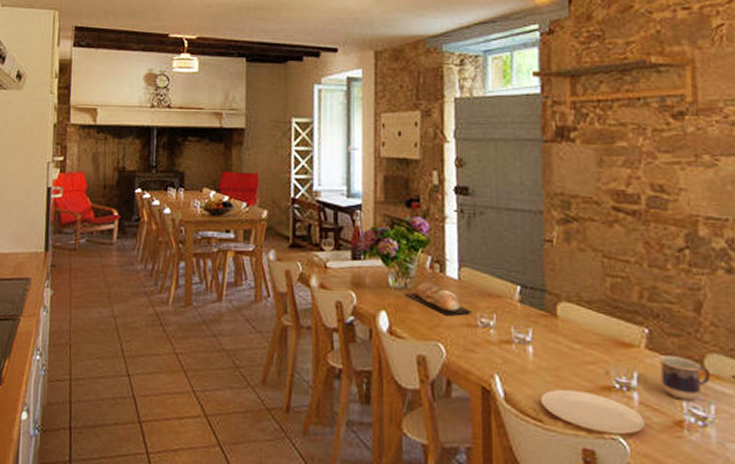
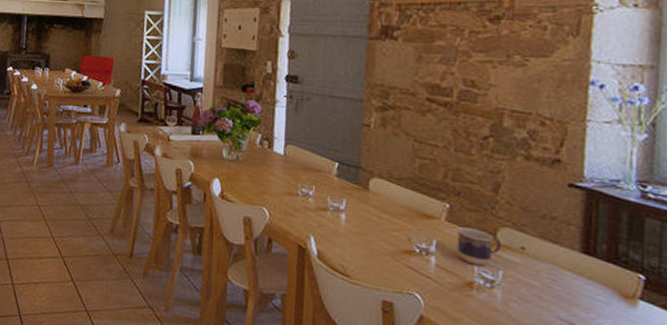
bread loaf: present [405,282,473,316] -> none [236,156,295,186]
plate: present [540,389,646,435] -> none [348,250,440,291]

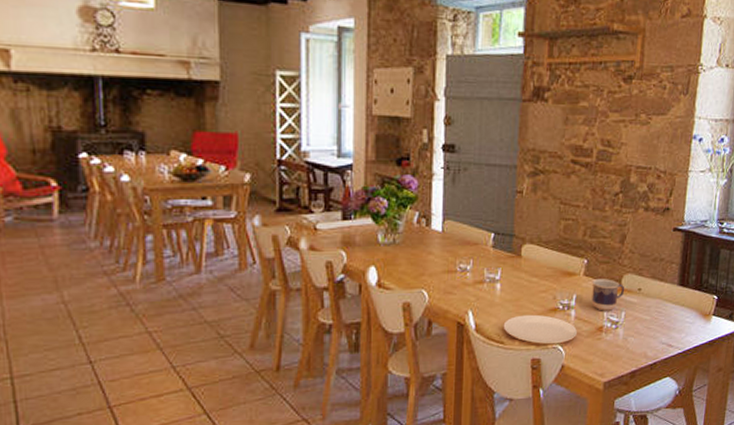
plate: none [348,250,440,291] -> present [503,314,578,345]

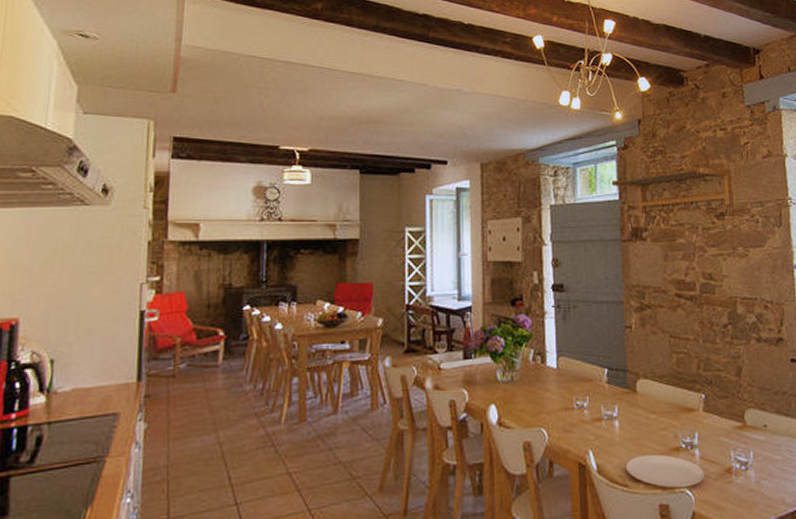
cup: present [591,279,625,311] -> none [714,414,750,451]

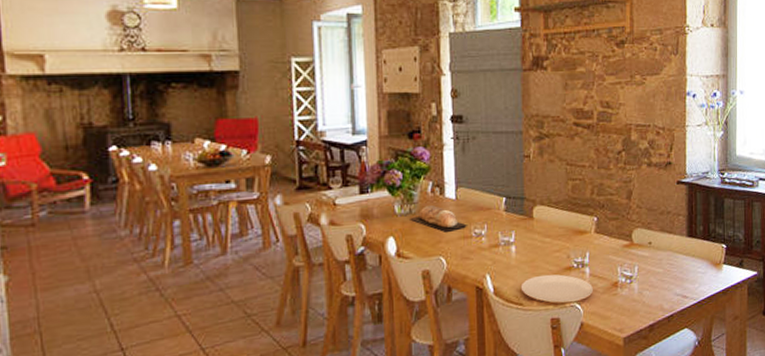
bread loaf: none [511,374,570,402] -> present [410,205,468,232]

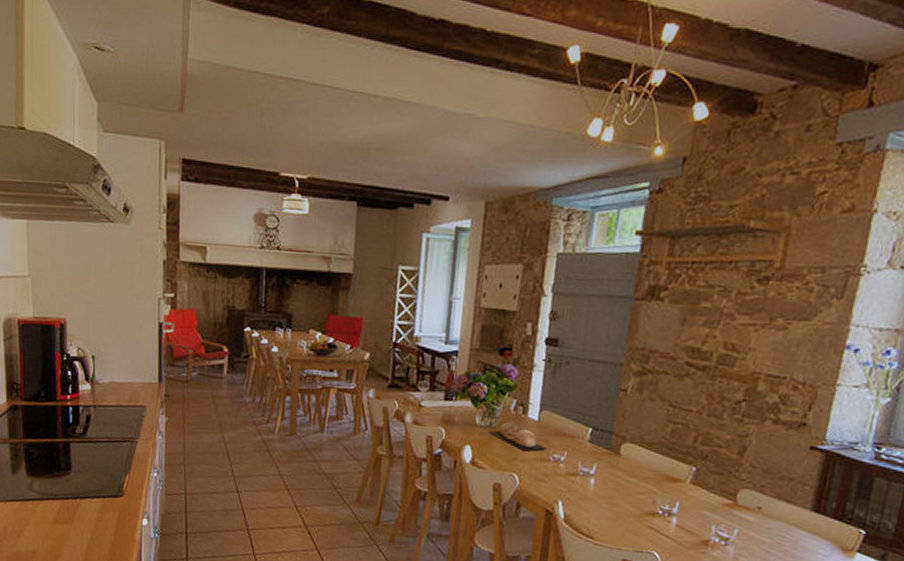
plate: present [520,274,594,304] -> none [593,513,679,550]

